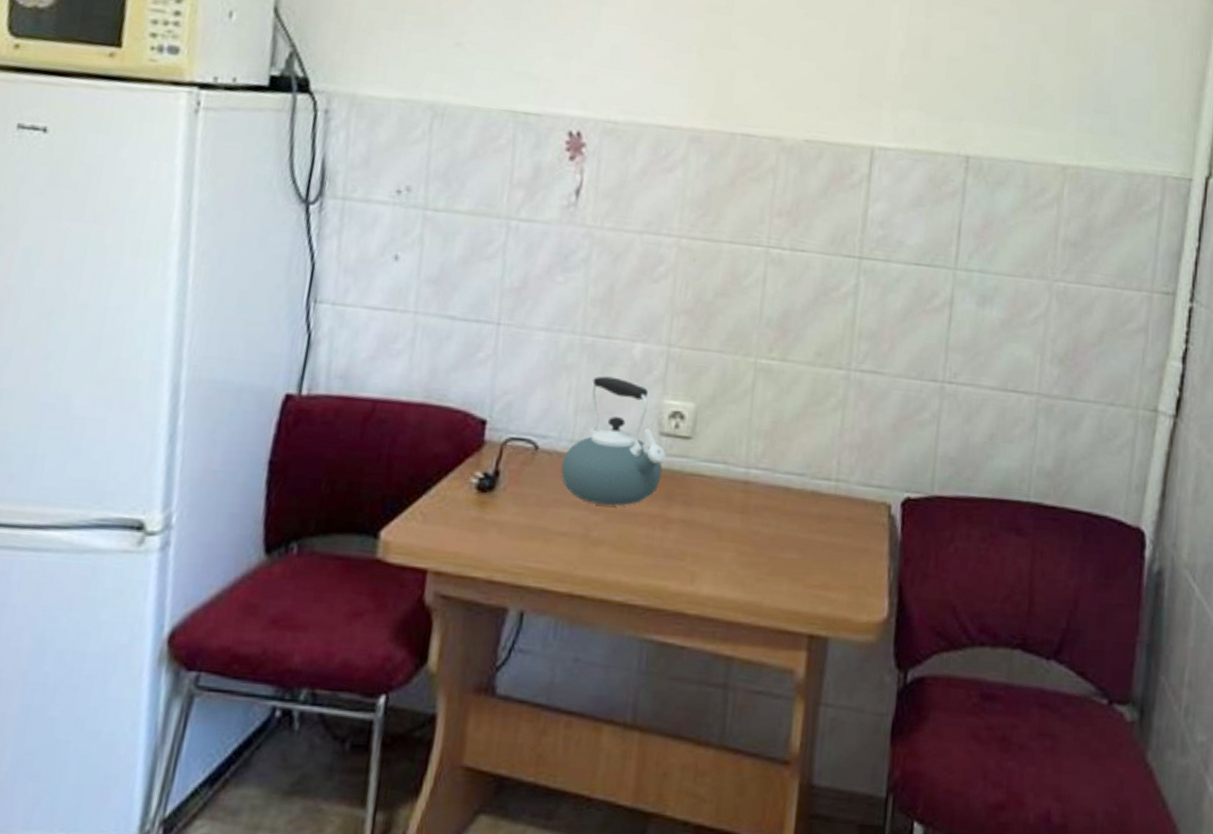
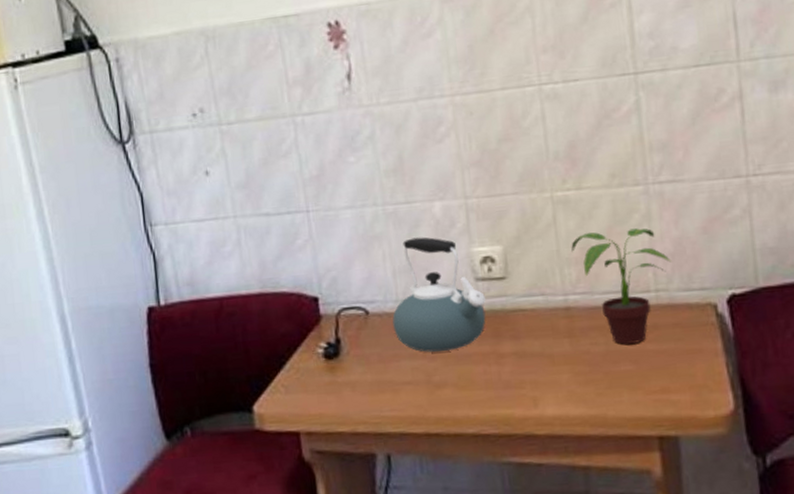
potted plant: none [763,407,858,532] -> present [571,228,672,345]

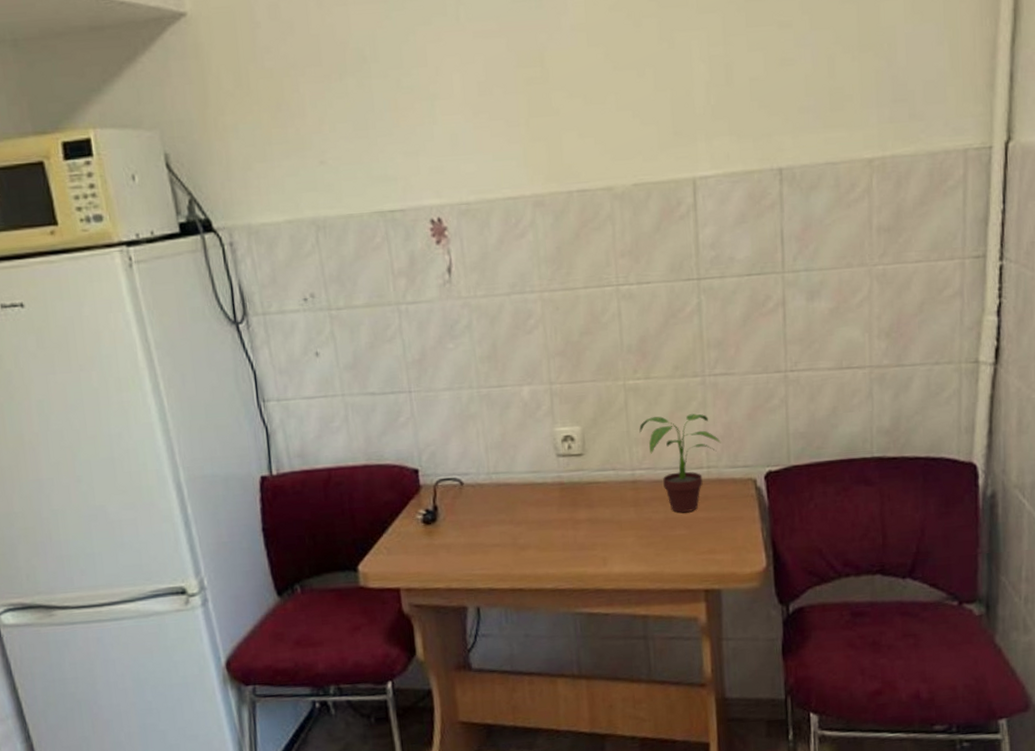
kettle: present [392,237,486,352] -> none [484,417,565,519]

